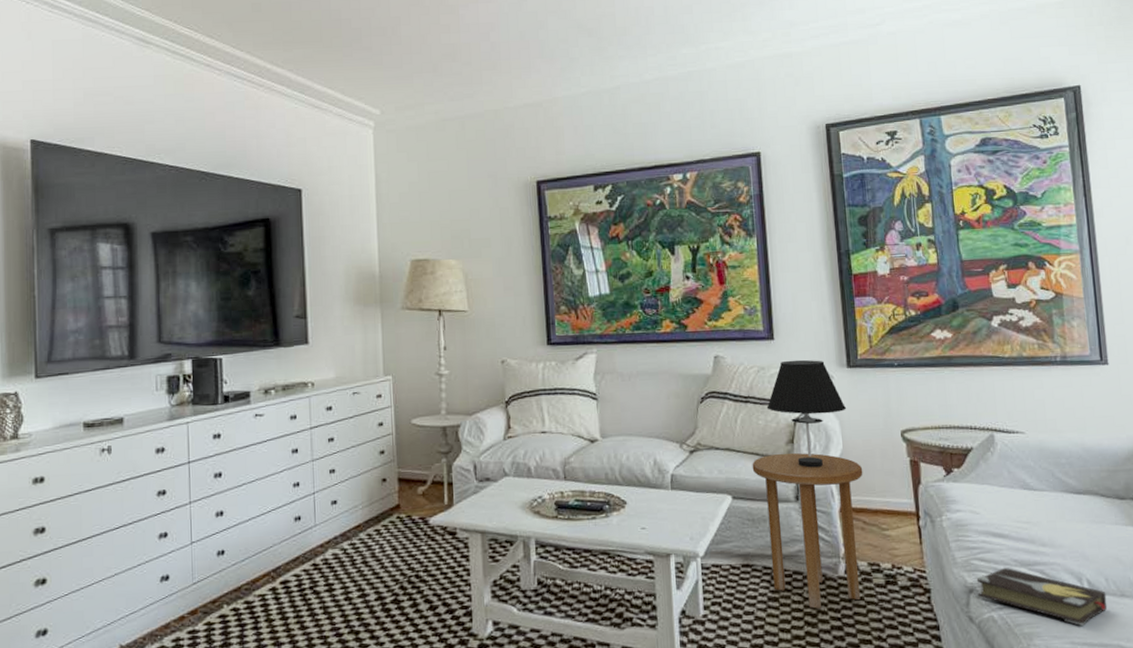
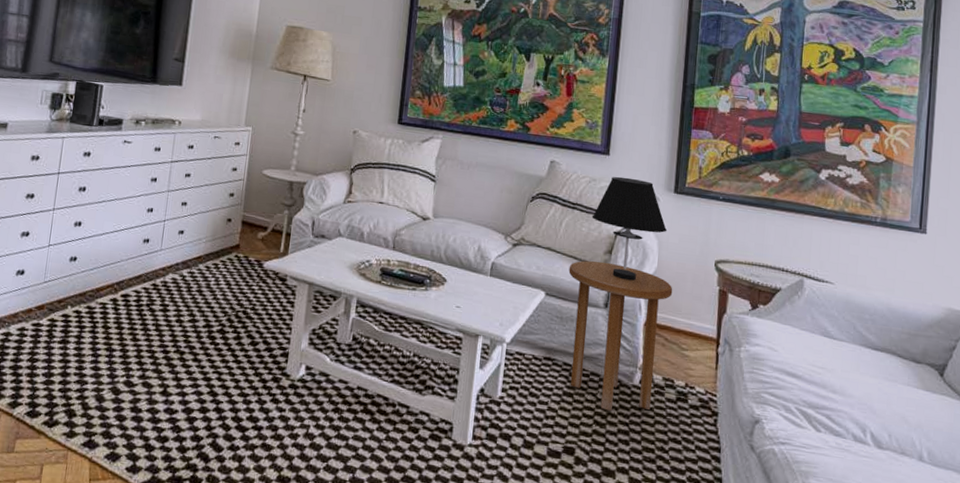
hardback book: present [976,567,1108,626] -> none [762,405,887,474]

